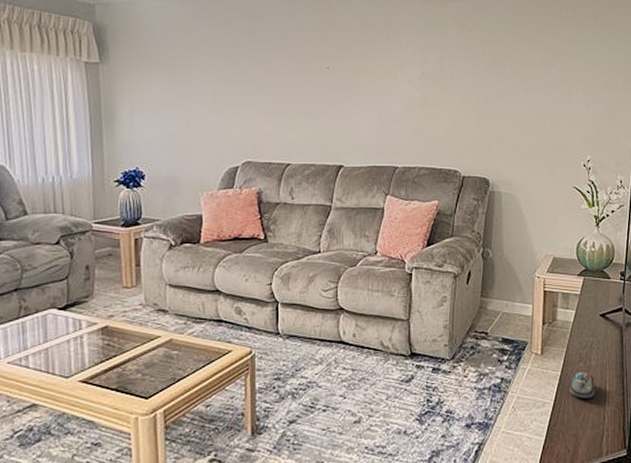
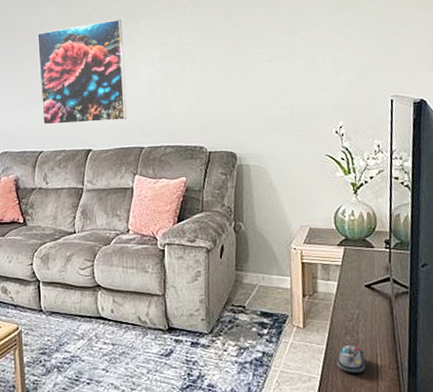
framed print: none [292,31,383,137] -> present [37,19,127,125]

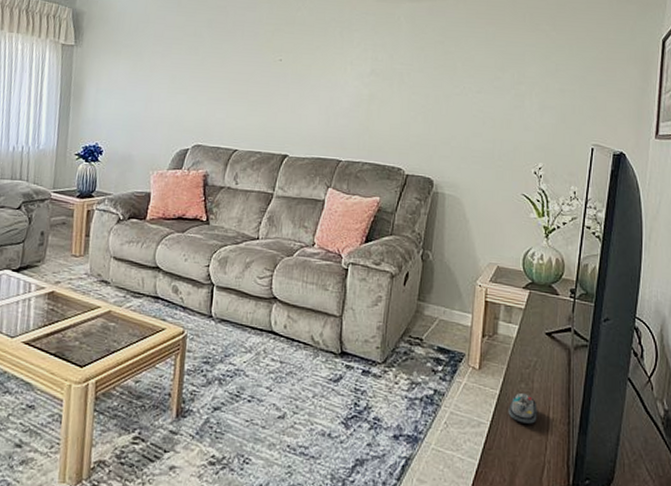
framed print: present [37,19,127,125] -> none [242,27,336,130]

